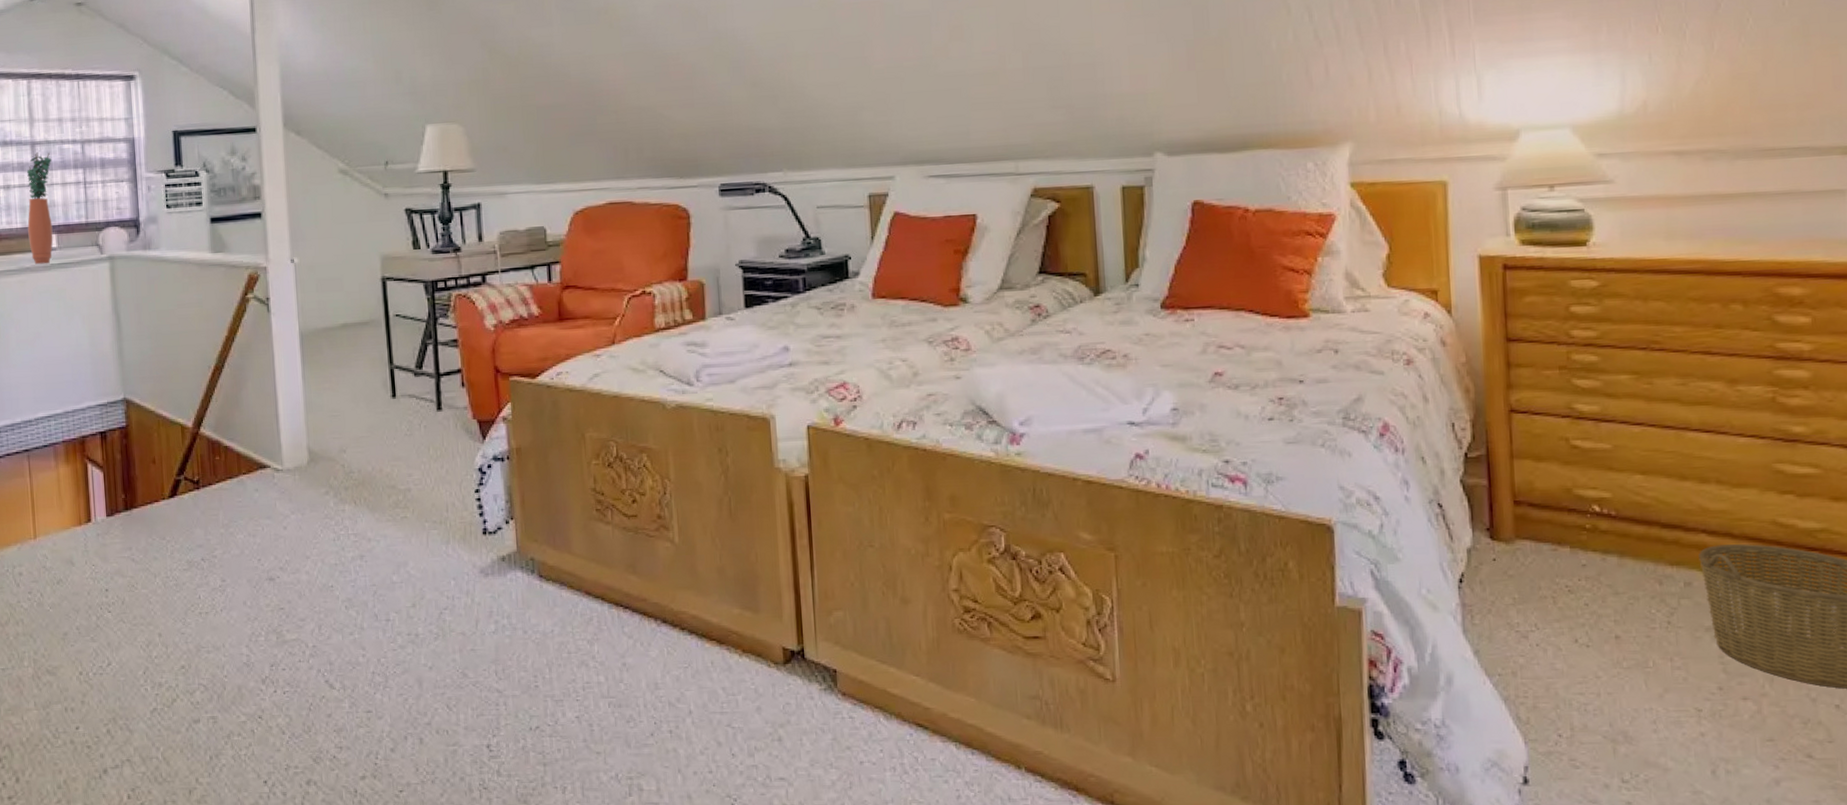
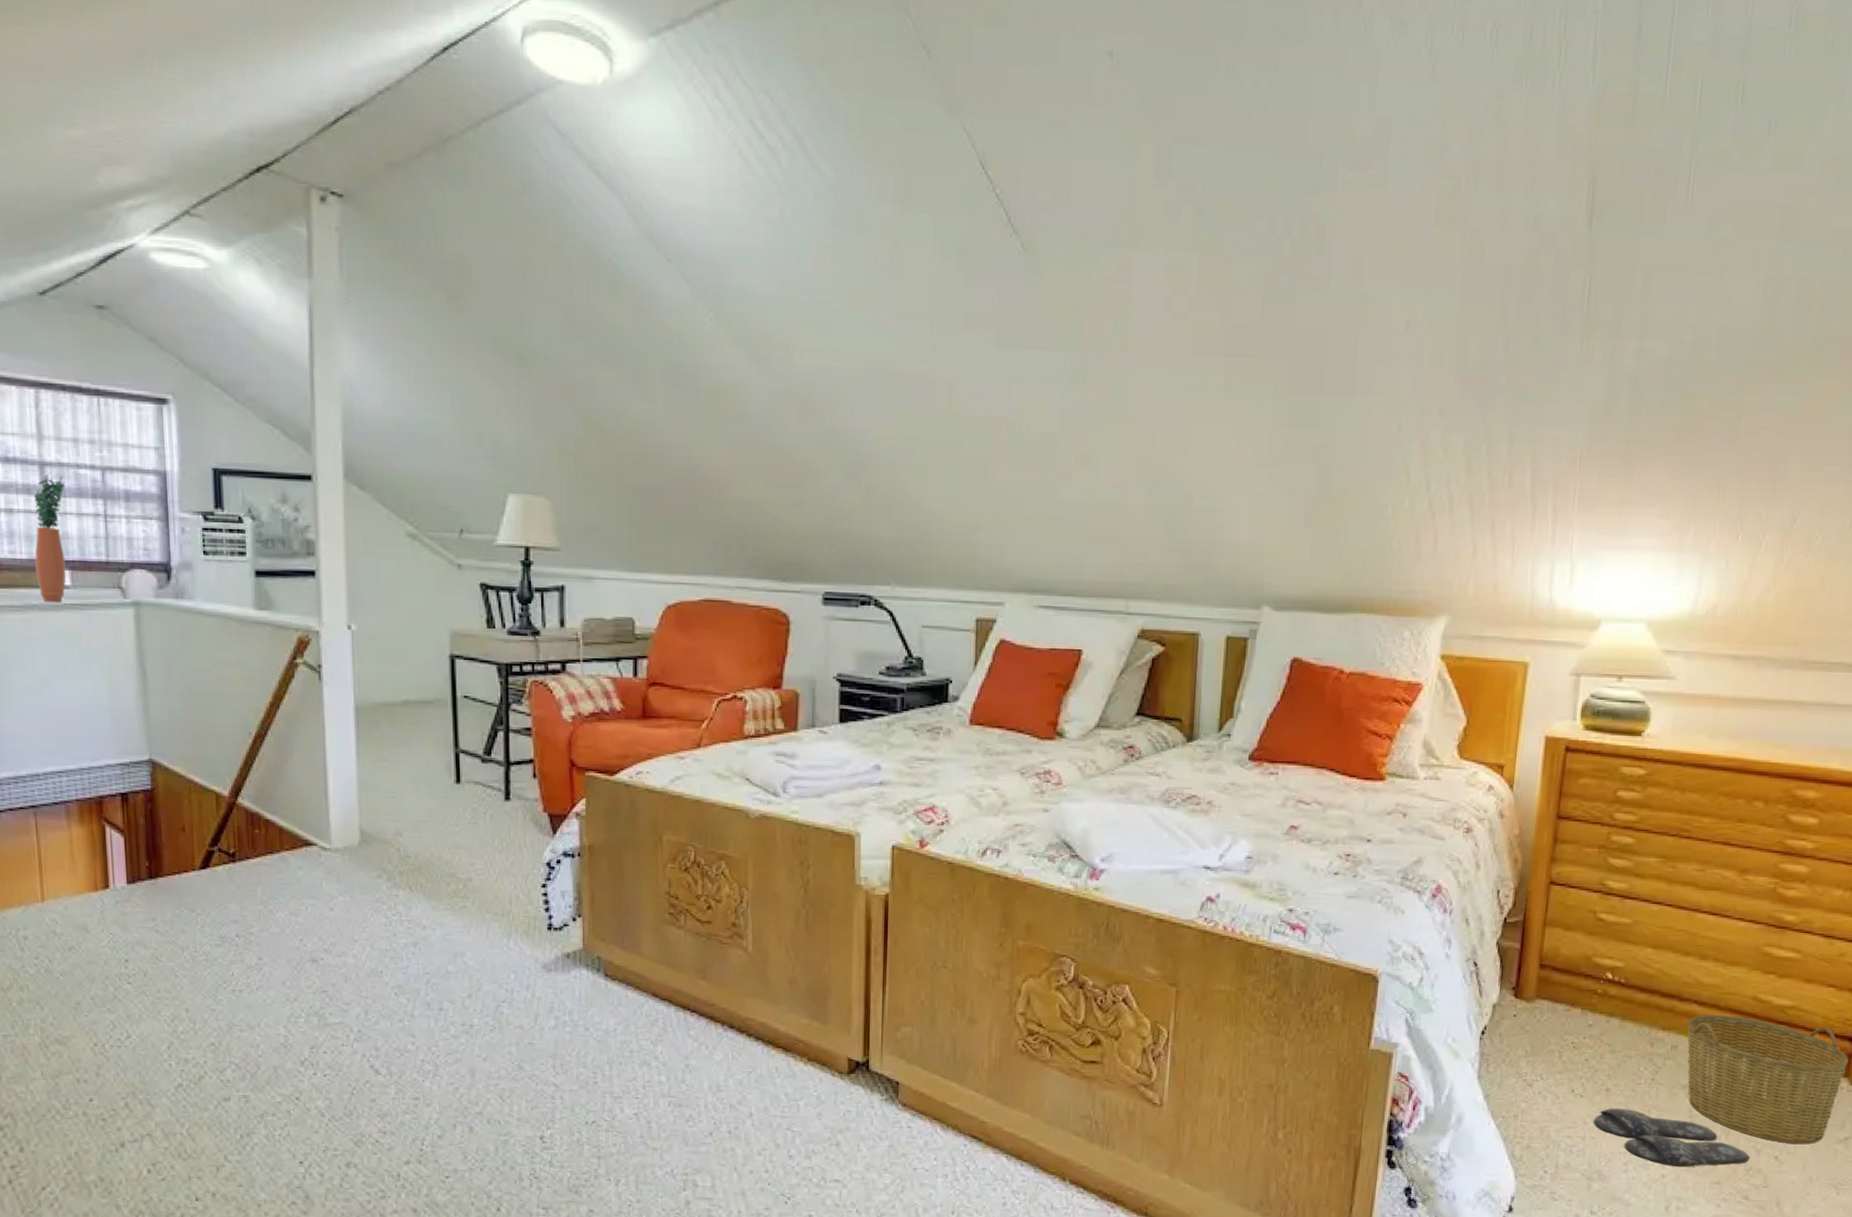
slippers: none [1606,658,1804,722] -> present [1593,1108,1749,1167]

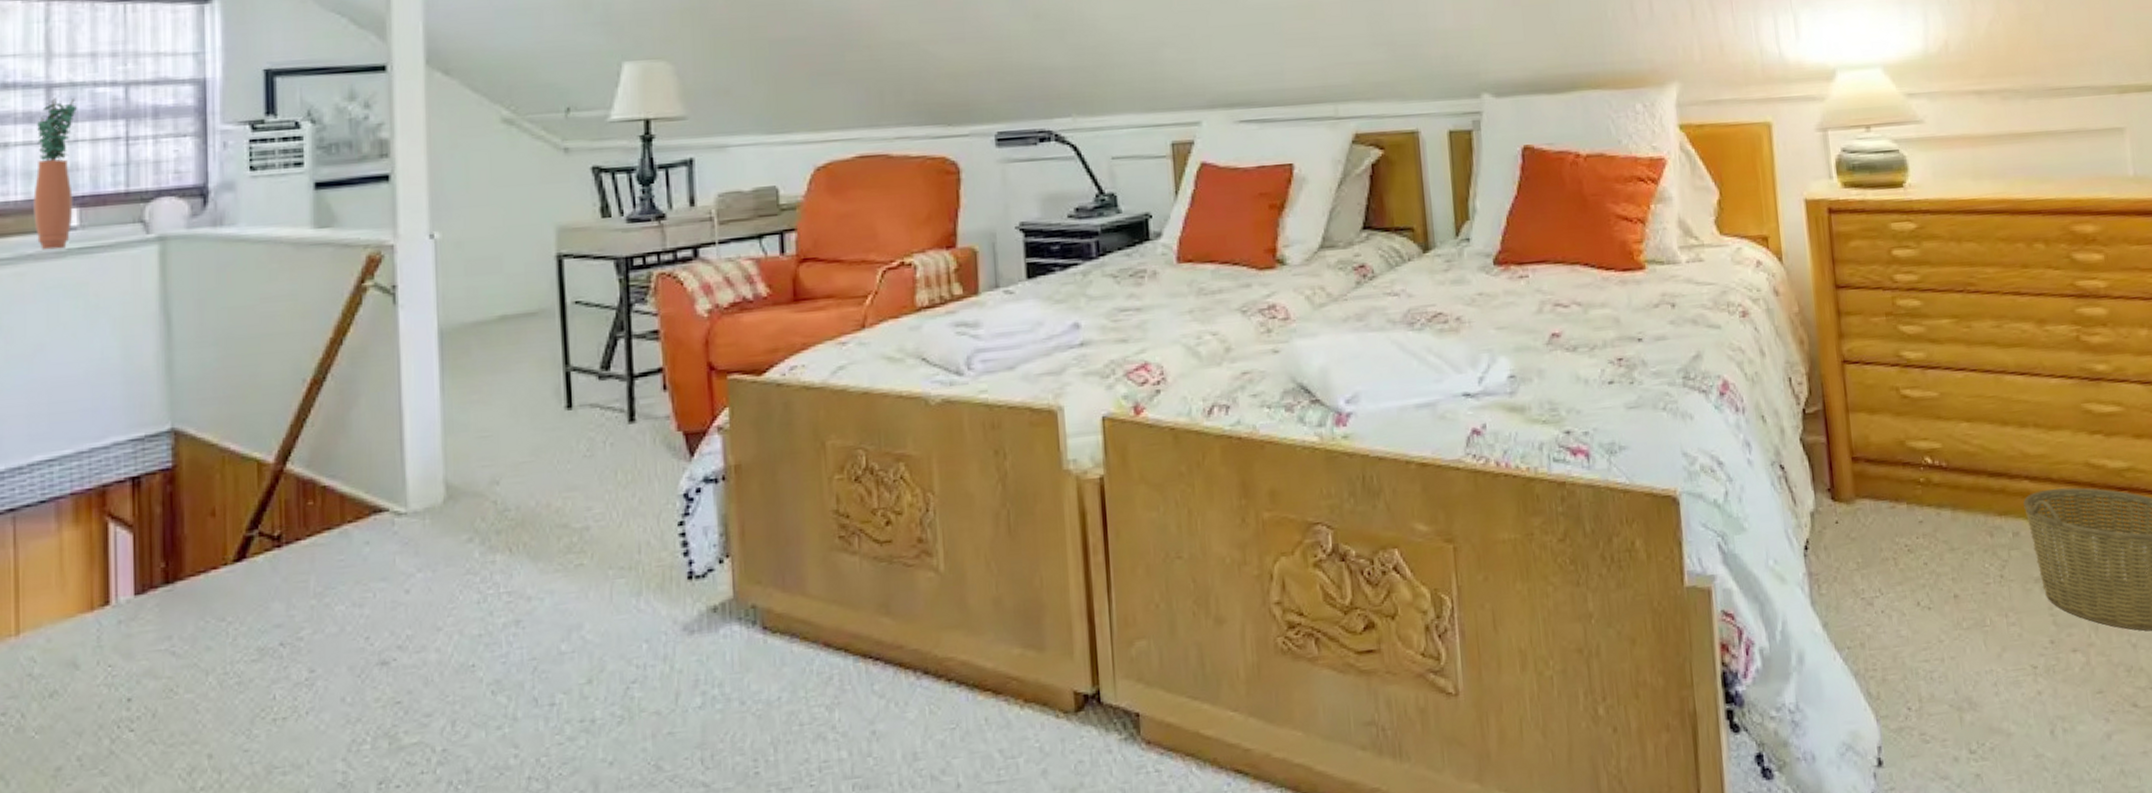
slippers: present [1593,1108,1749,1167] -> none [1948,616,2127,679]

